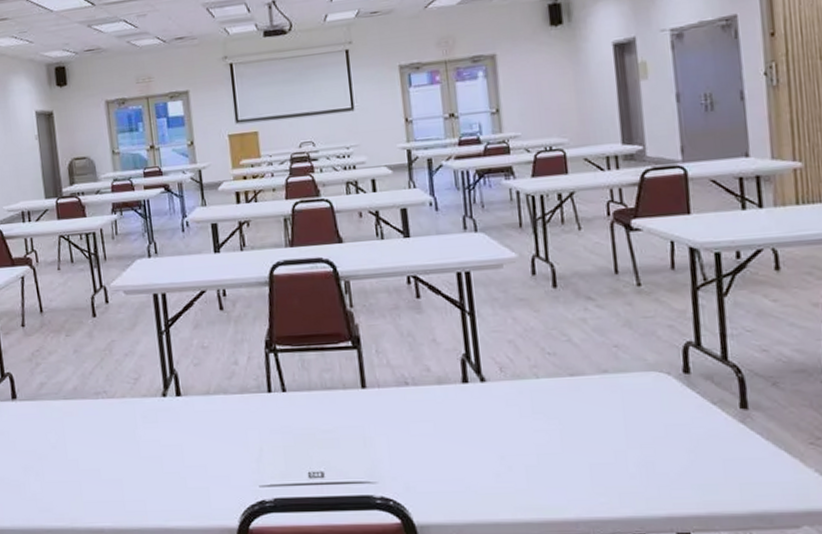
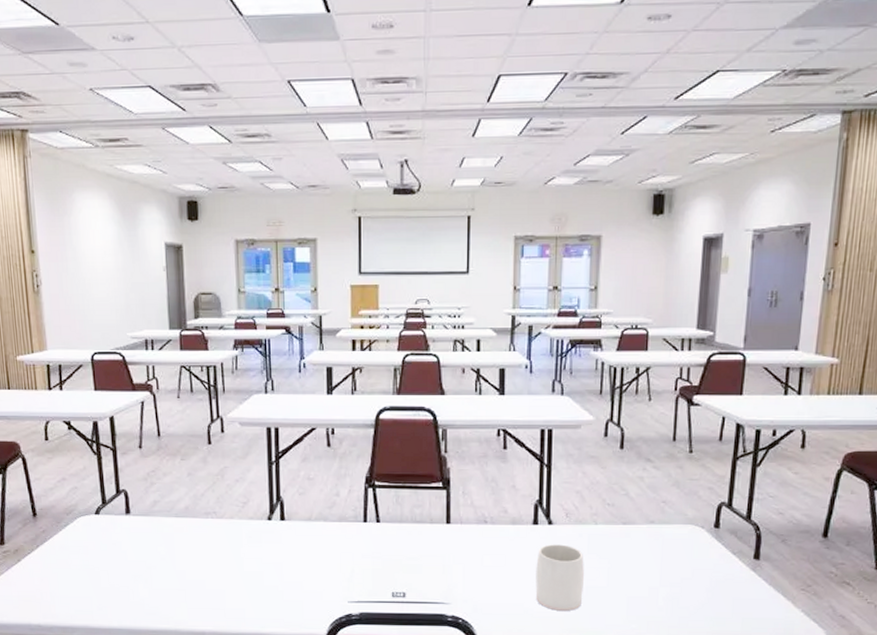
mug: none [472,404,534,485] -> present [535,544,584,611]

